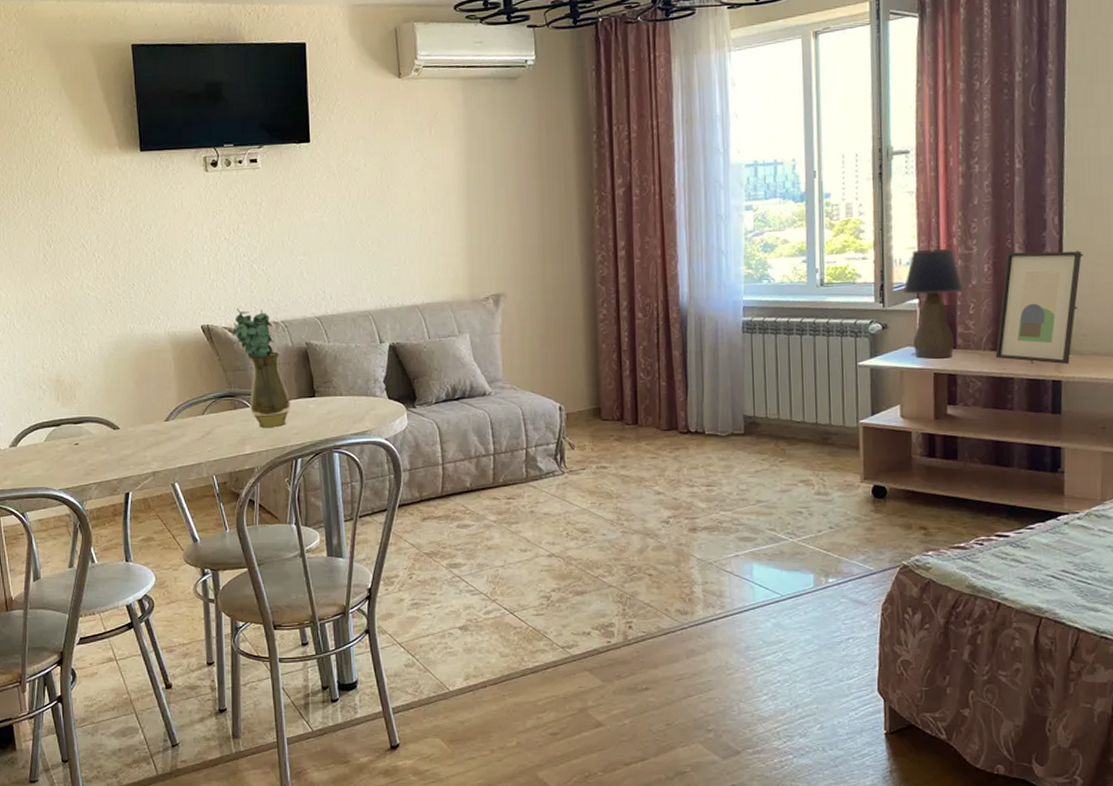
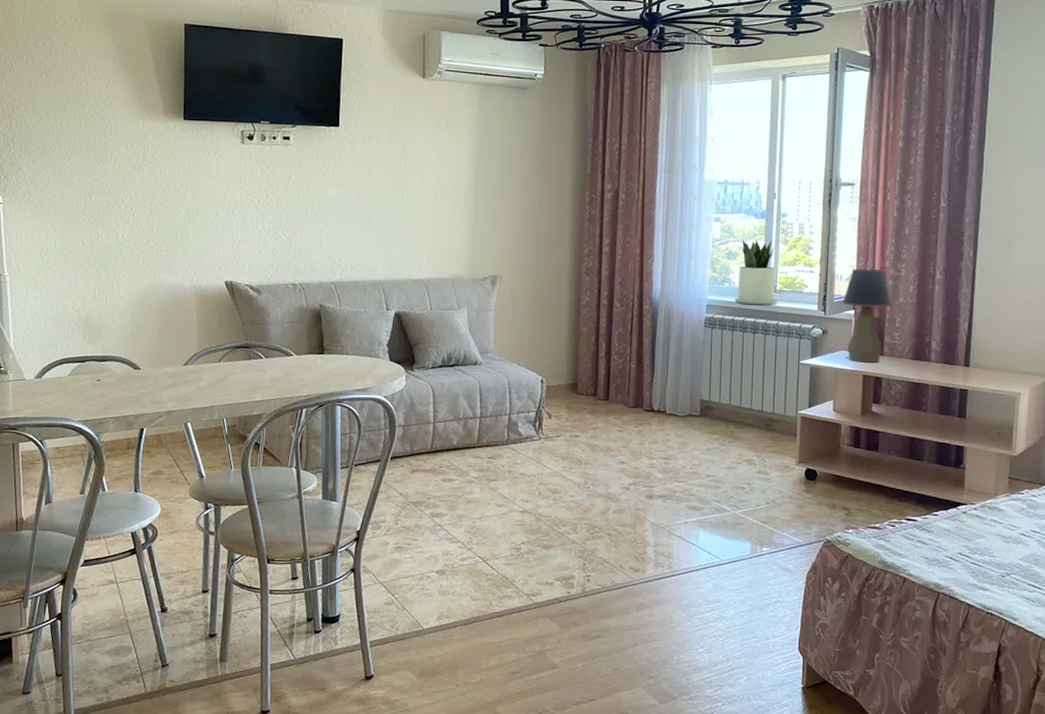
vase: present [232,308,290,427] -> none [253,268,301,378]
planter: none [774,226,828,303] -> present [733,240,779,306]
picture frame: present [995,250,1084,364] -> none [915,277,992,376]

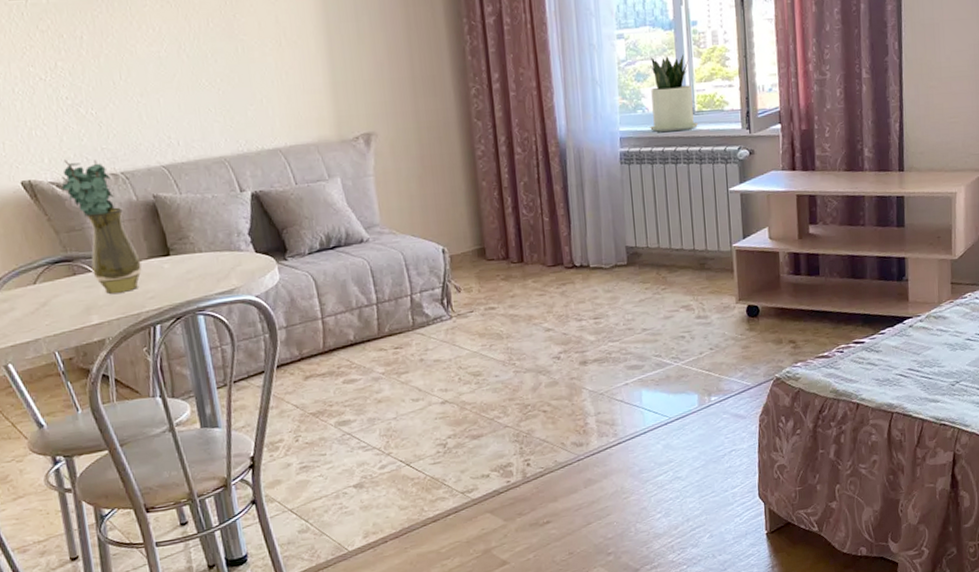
vase: none [253,268,301,378] -> present [61,159,142,294]
table lamp: present [841,267,893,363] -> none [766,73,820,182]

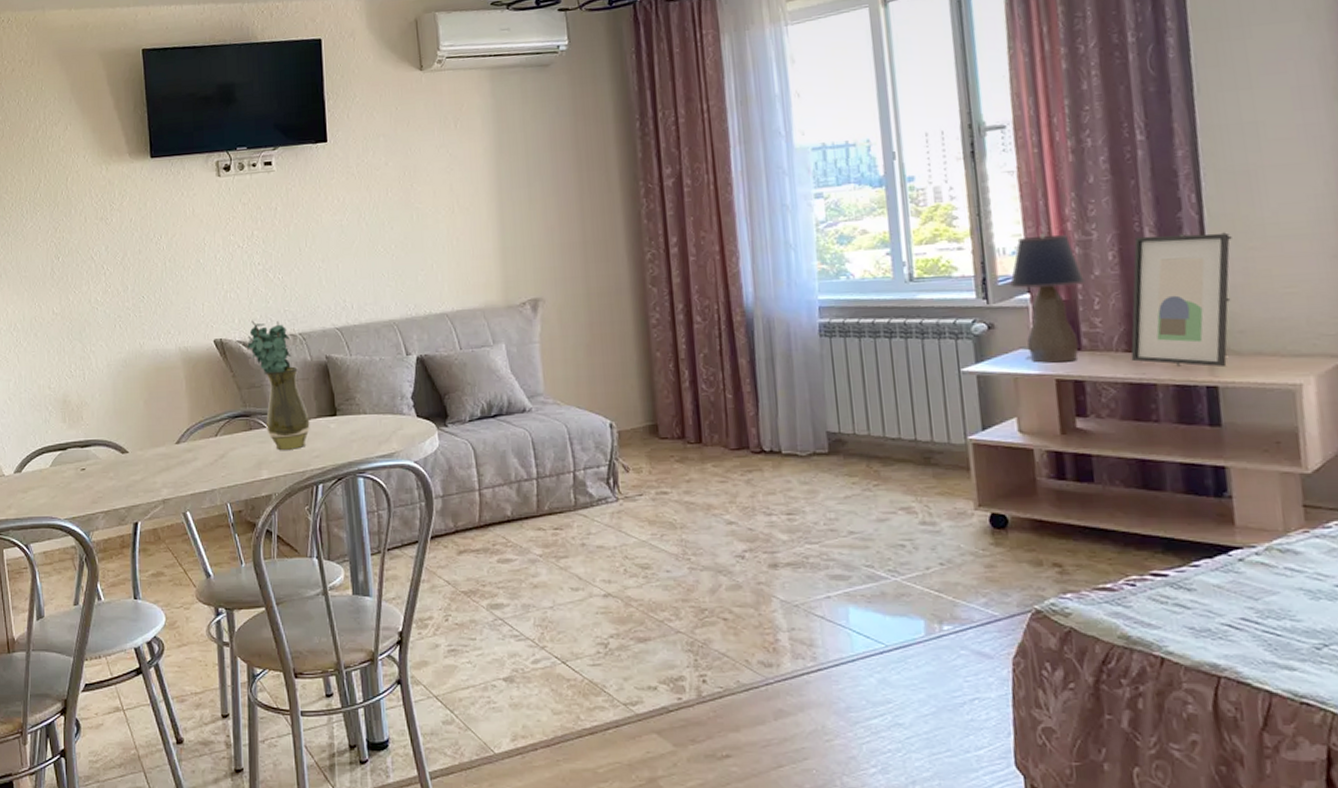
planter: present [649,54,699,133] -> none [855,213,919,302]
table lamp: none [766,73,820,182] -> present [1009,234,1085,363]
picture frame: none [848,74,920,182] -> present [1130,232,1232,367]

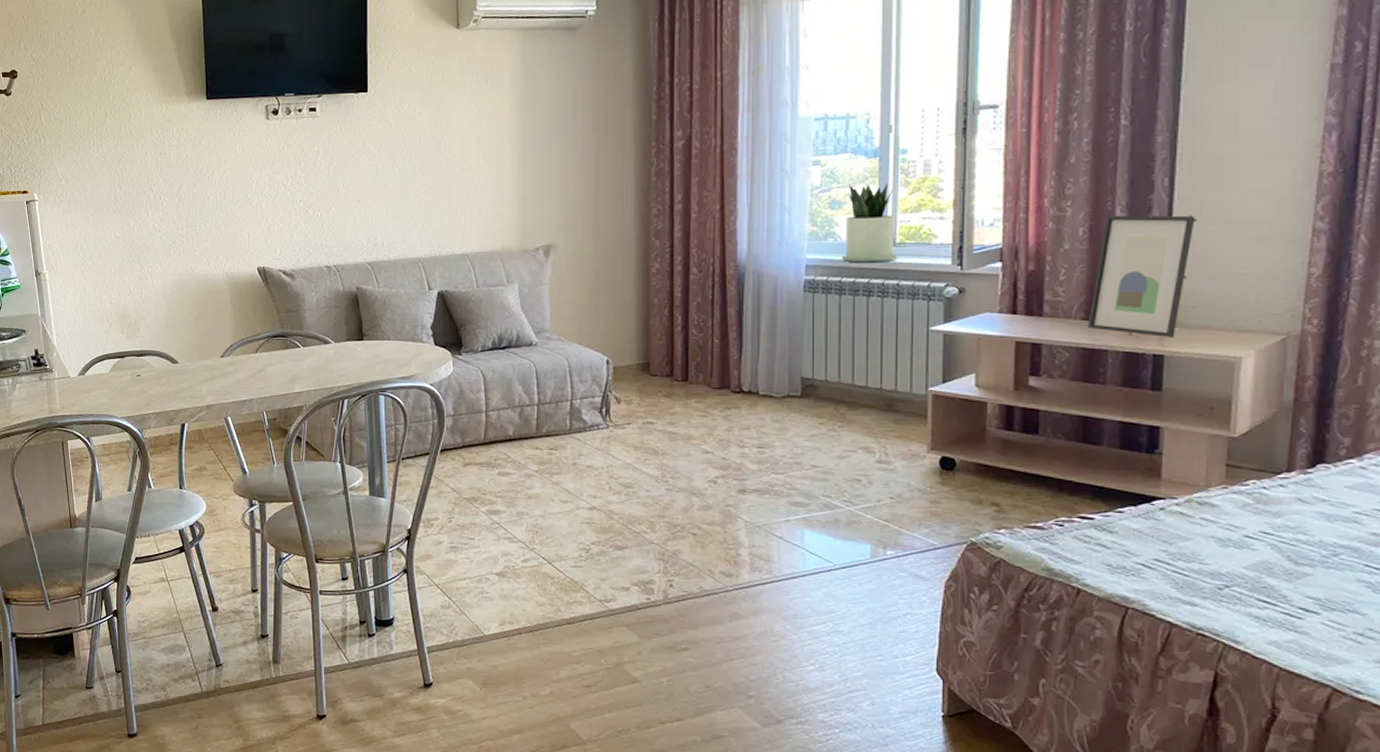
vase: present [247,320,310,450] -> none [287,252,339,368]
planter: none [855,213,919,302] -> present [840,183,900,263]
table lamp: present [1009,234,1085,363] -> none [983,208,1055,326]

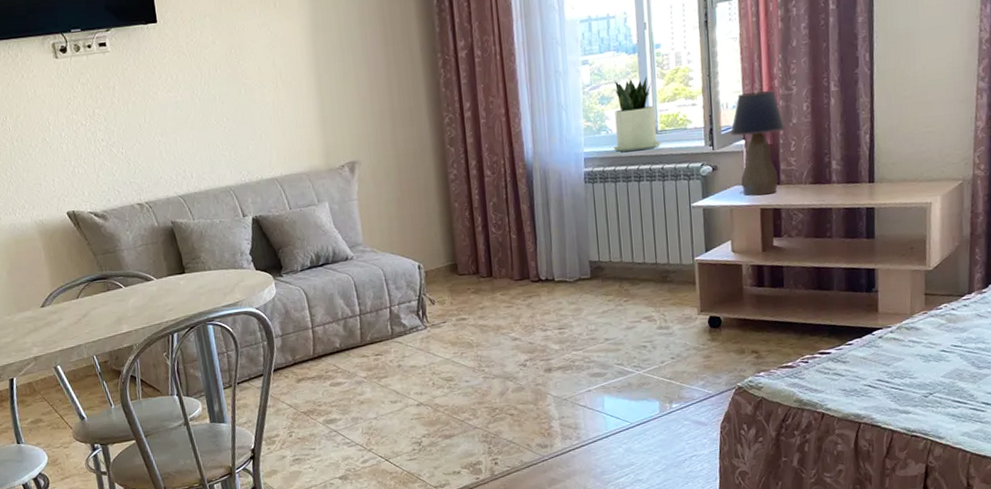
table lamp: none [983,208,1055,326] -> present [729,90,786,196]
picture frame: present [1087,214,1197,337] -> none [815,84,892,193]

